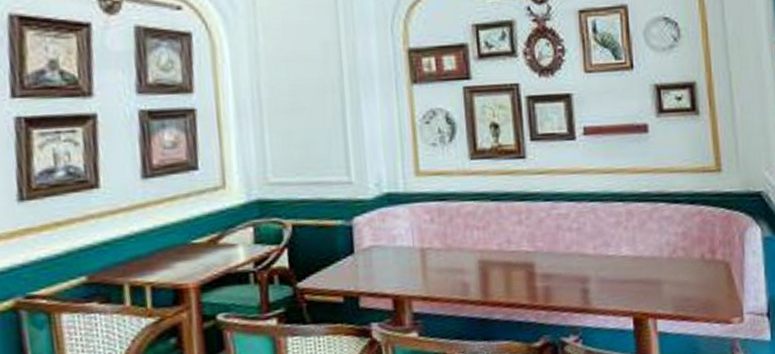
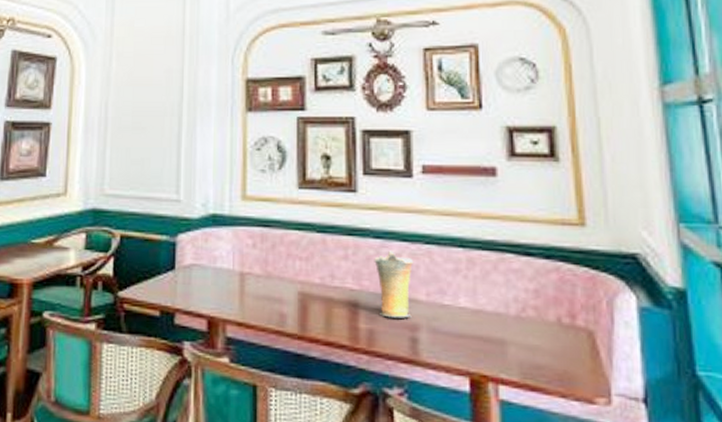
vase: none [546,211,582,274] -> present [374,251,414,318]

